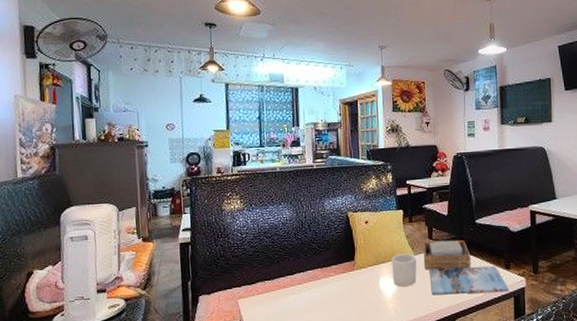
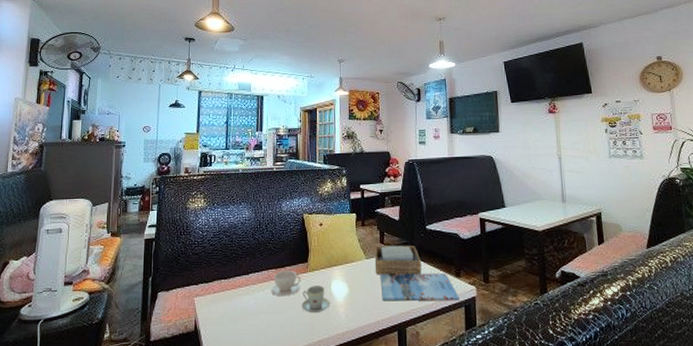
teacup: none [318,269,348,294] -> present [271,270,301,296]
teacup: none [349,283,379,309] -> present [301,286,330,313]
mug: present [391,253,417,287] -> none [344,257,368,291]

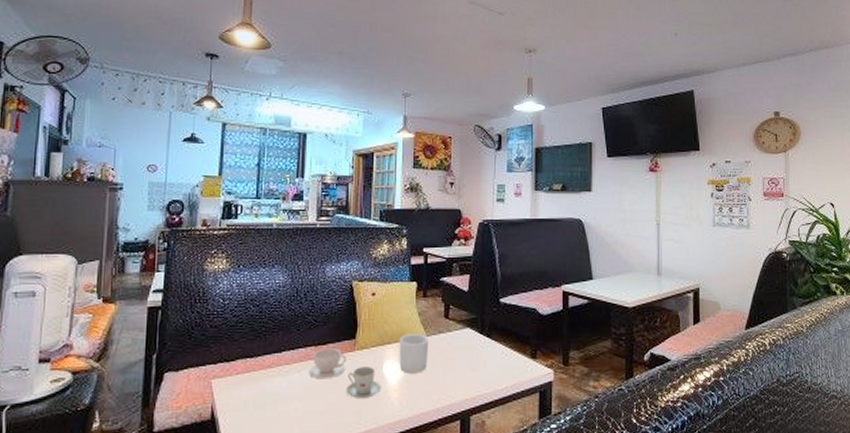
mug: none [344,257,368,291] -> present [399,334,428,374]
napkin holder: present [374,245,422,275] -> none [436,320,492,355]
magazine: present [380,273,459,302] -> none [442,353,534,386]

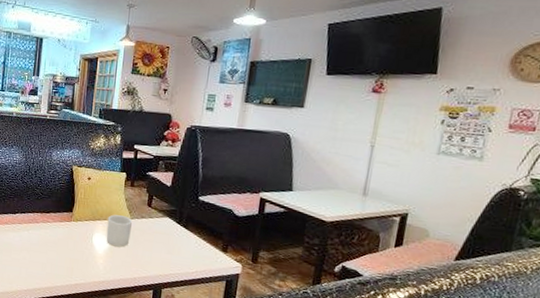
teacup: present [309,348,346,378] -> none [35,215,64,239]
teacup: present [346,367,381,398] -> none [62,234,90,260]

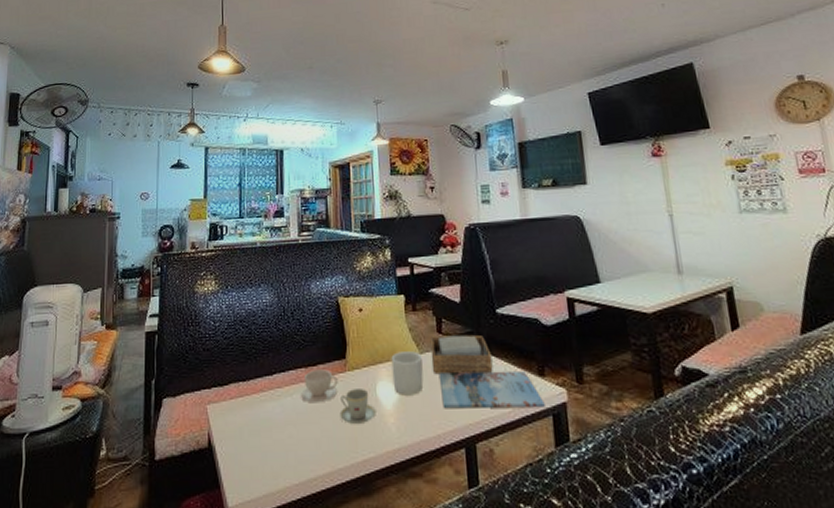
teacup: none [35,215,64,239] -> present [301,369,338,402]
teacup: none [62,234,90,260] -> present [339,389,376,424]
napkin holder: none [138,208,188,243] -> present [430,334,493,375]
magazine: none [141,235,222,275] -> present [438,370,545,409]

